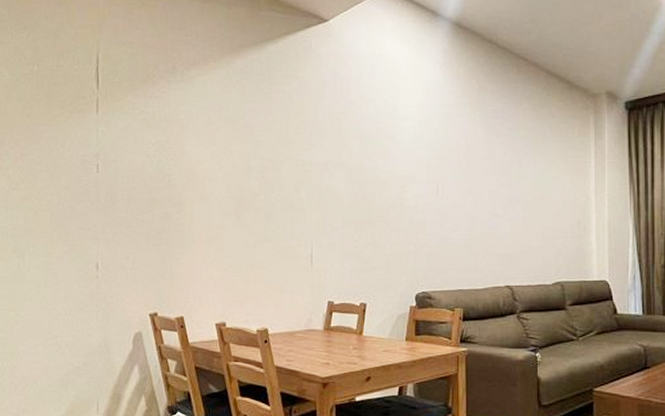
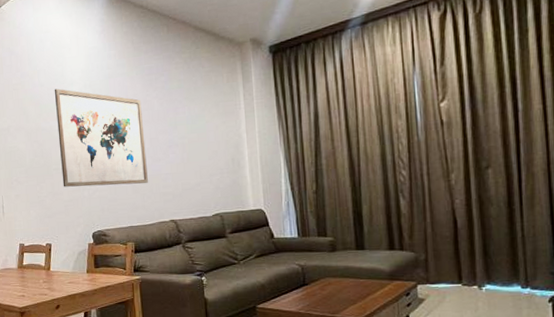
wall art: none [383,123,484,242] -> present [54,88,148,187]

